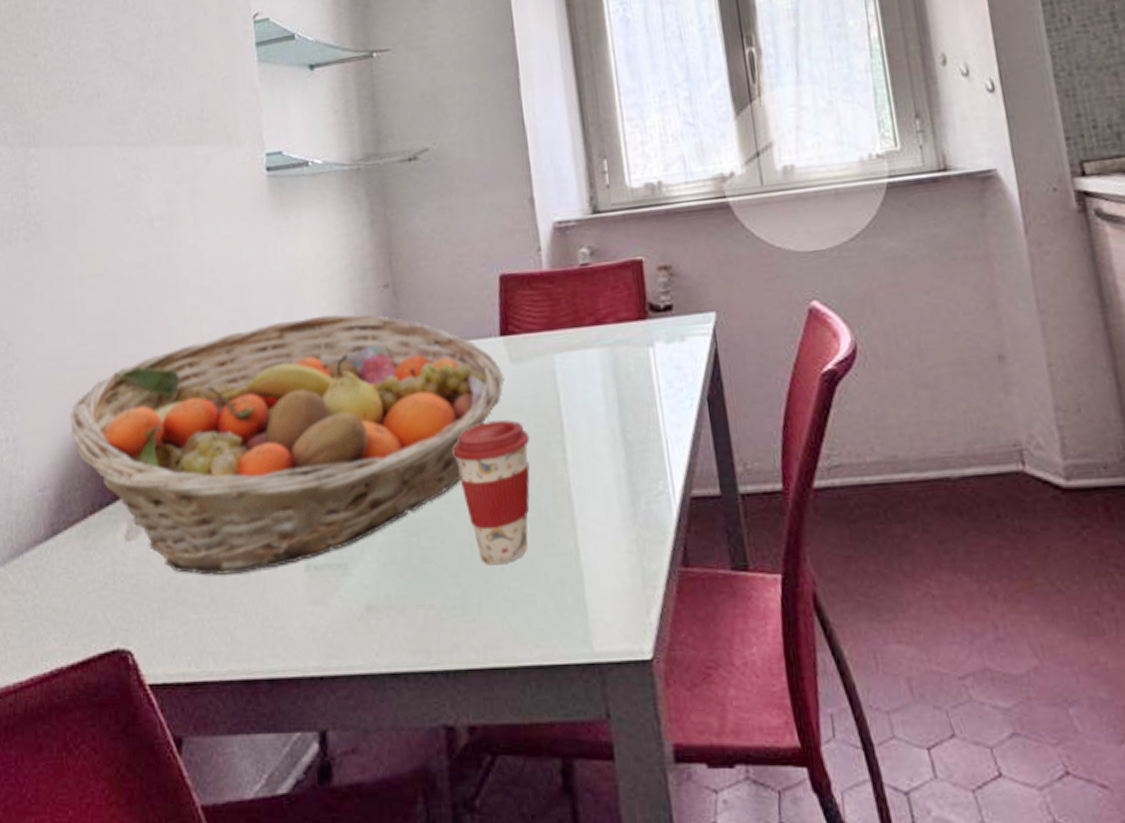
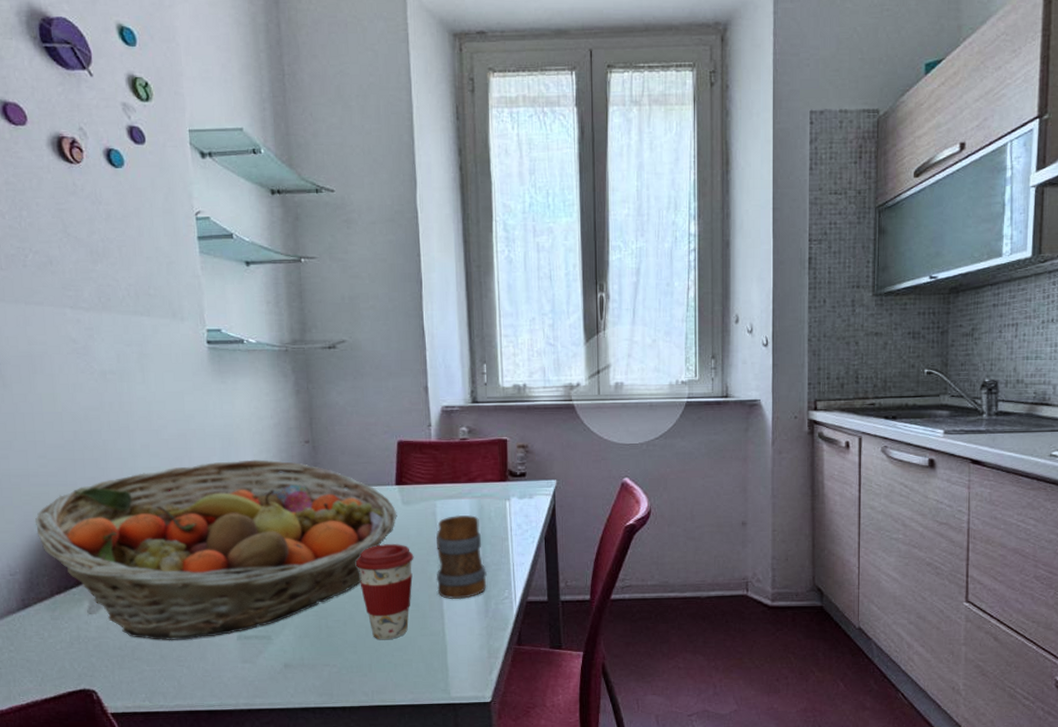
mug: none [558,372,632,500] -> present [436,514,488,600]

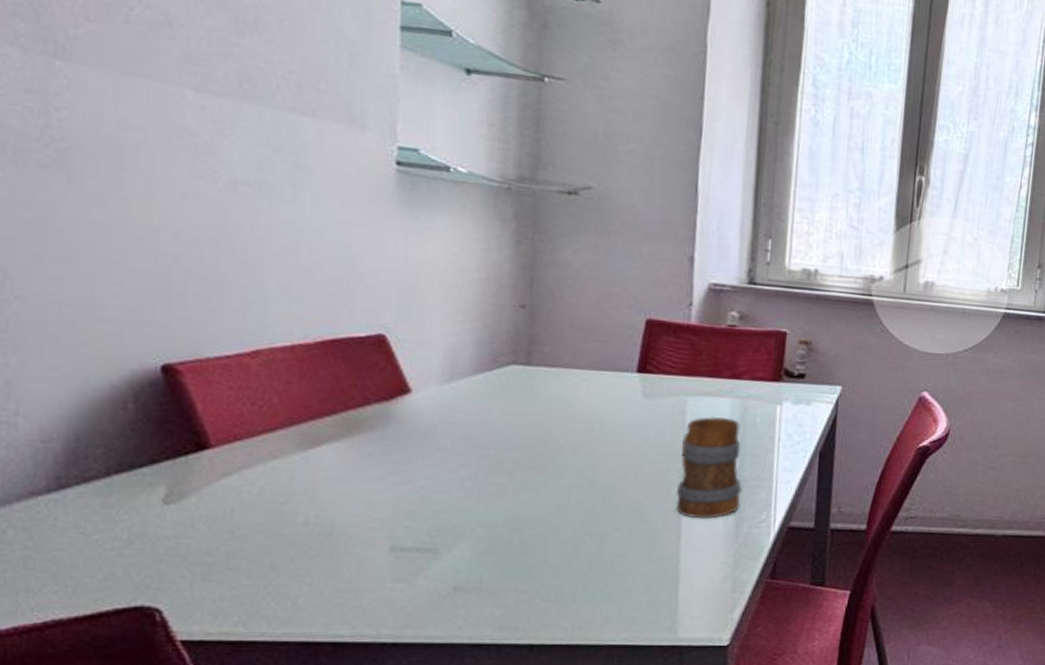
fruit basket: present [34,459,397,640] -> none [93,318,635,548]
coffee cup: present [355,544,414,640] -> none [570,444,650,564]

